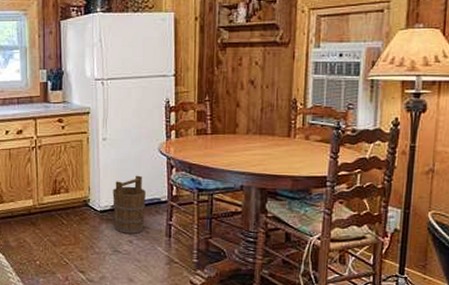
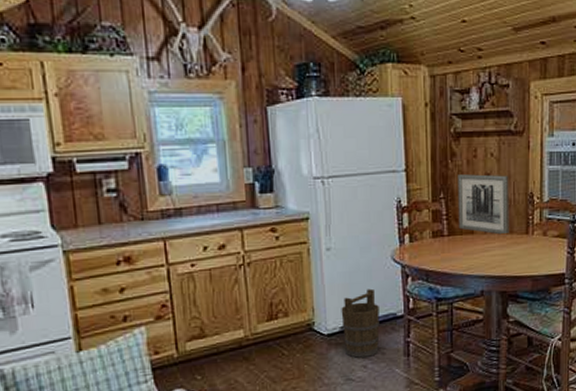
wall art: none [221,80,273,138] -> present [458,174,509,236]

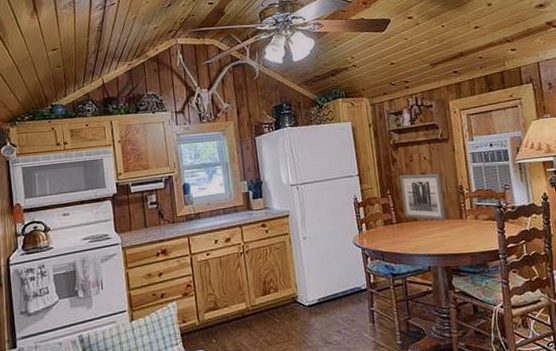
bucket: present [341,288,380,358] -> none [317,268,350,325]

